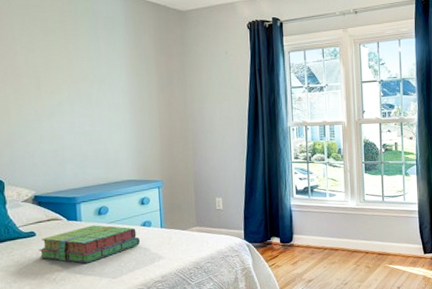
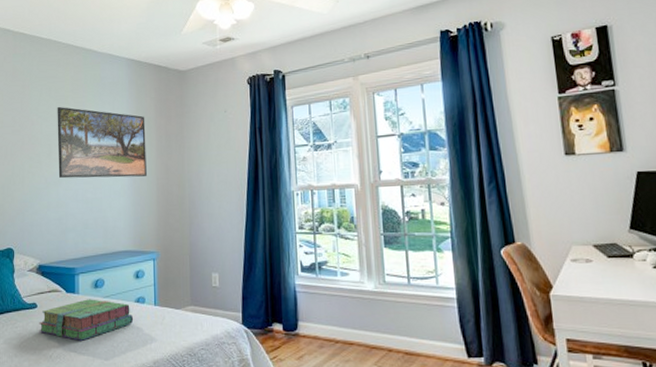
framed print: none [44,37,150,112] -> present [57,106,148,179]

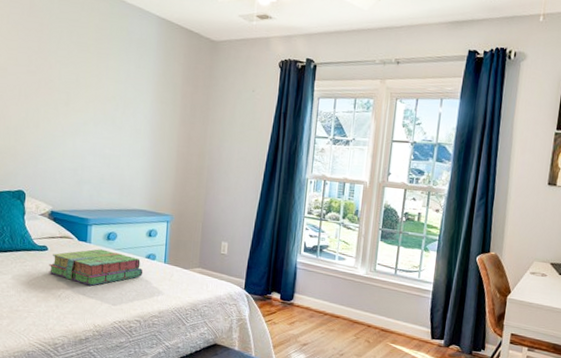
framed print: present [57,106,148,179] -> none [76,53,172,142]

